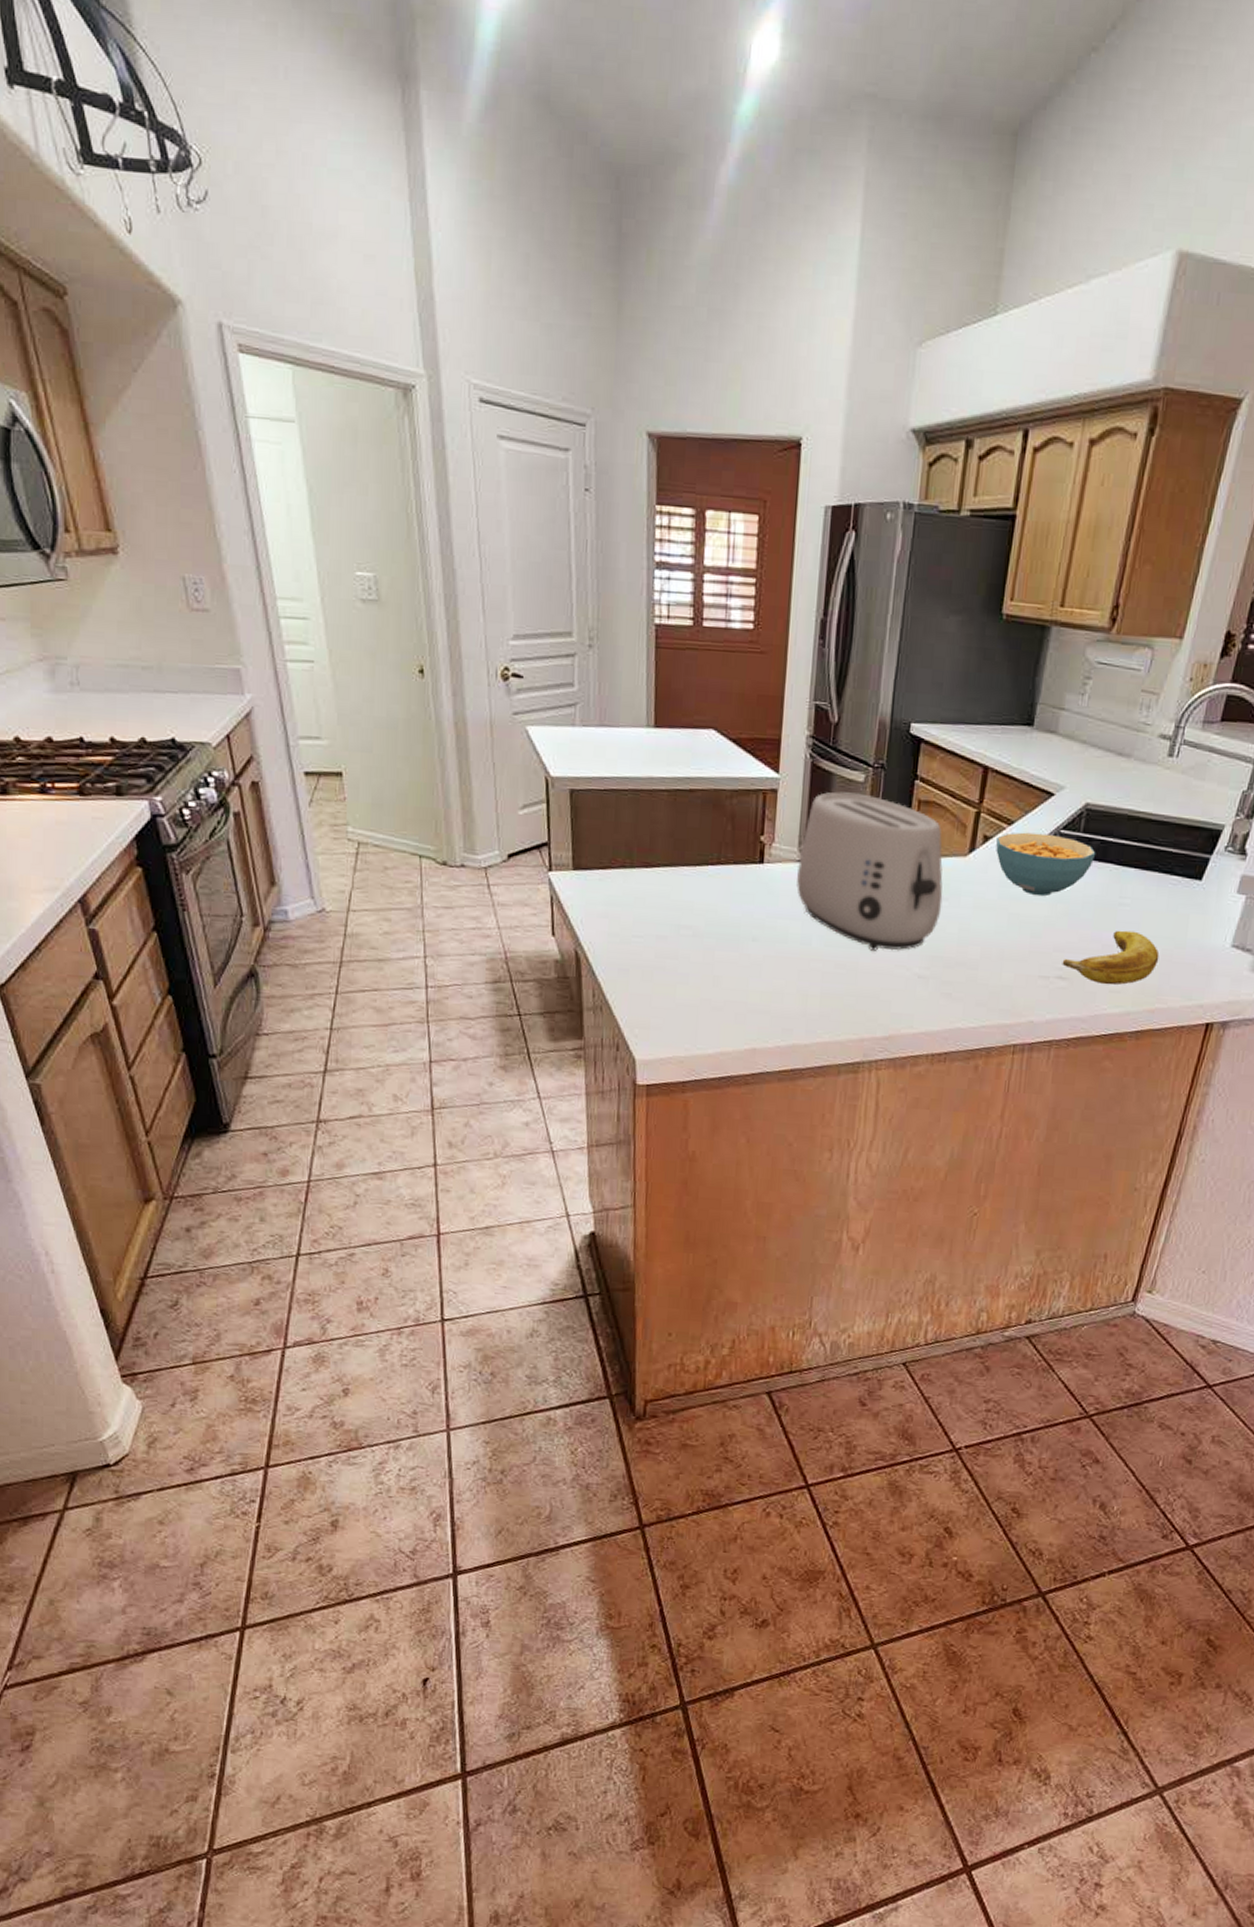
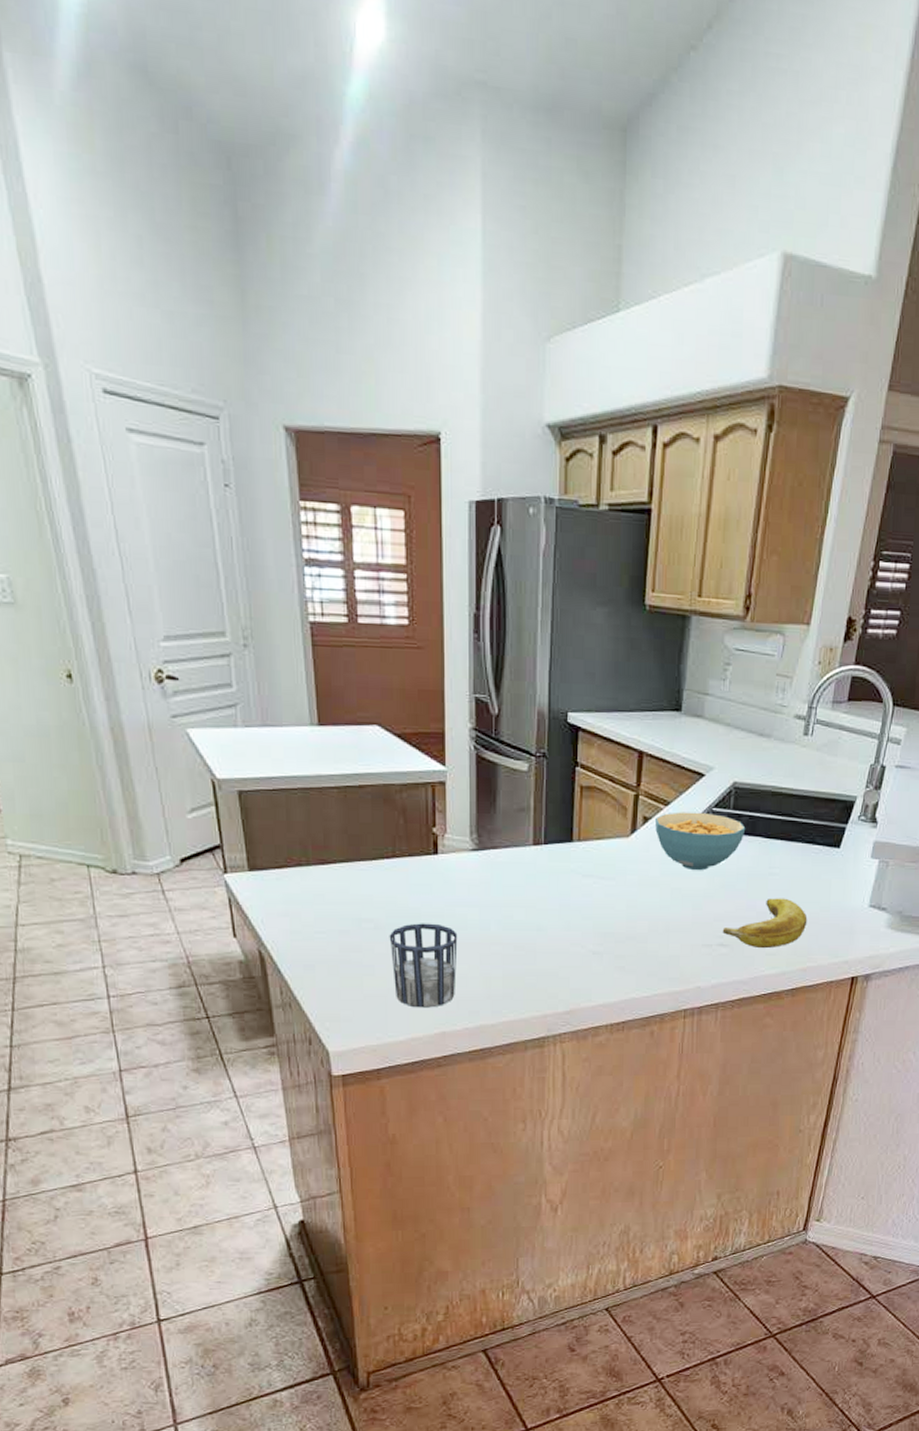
cup: none [706,933,777,1022] -> present [389,923,458,1008]
toaster: present [796,791,943,951] -> none [471,781,610,932]

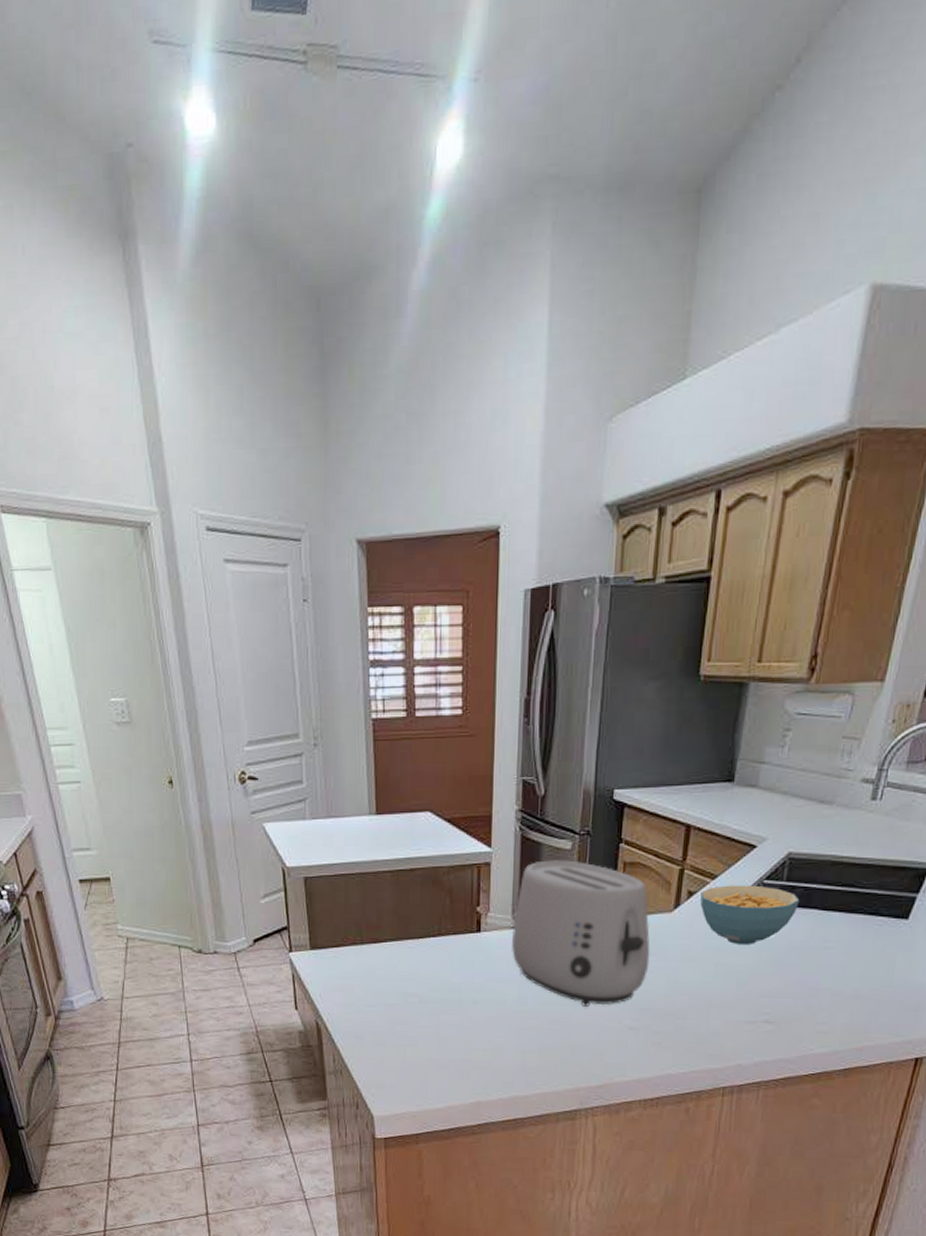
cup: present [389,923,458,1008] -> none [432,998,496,1078]
toaster: none [471,781,610,932] -> present [512,860,650,1007]
banana: present [722,898,808,949] -> none [768,973,866,1026]

